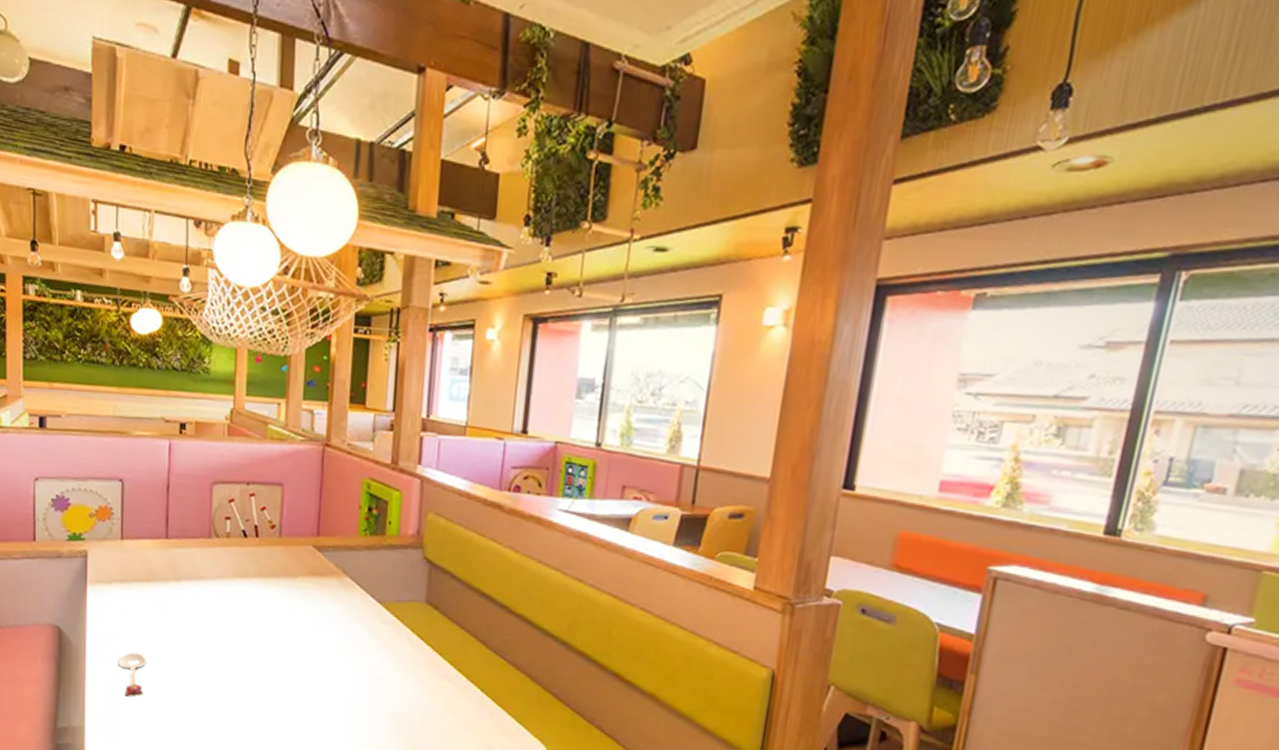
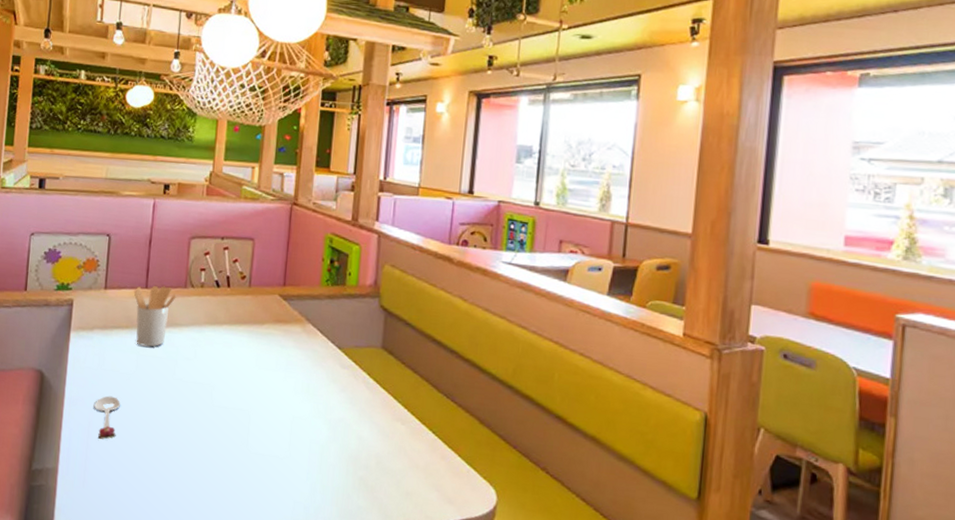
utensil holder: none [153,536,200,601] -> present [134,286,176,347]

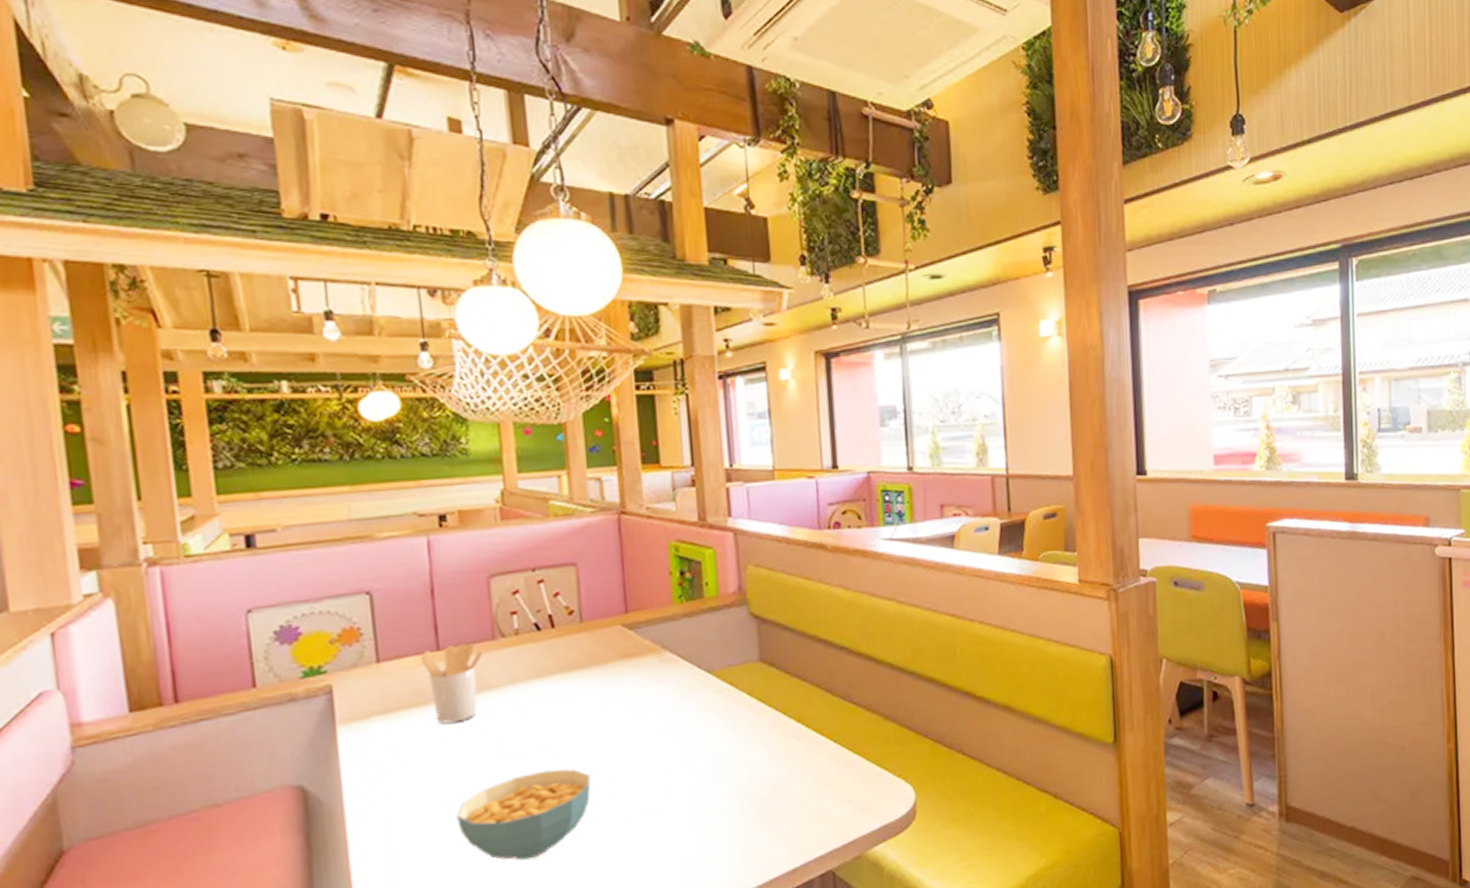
spoon: present [94,395,120,440] -> none [391,794,431,851]
cereal bowl: none [136,400,236,469] -> present [457,768,591,861]

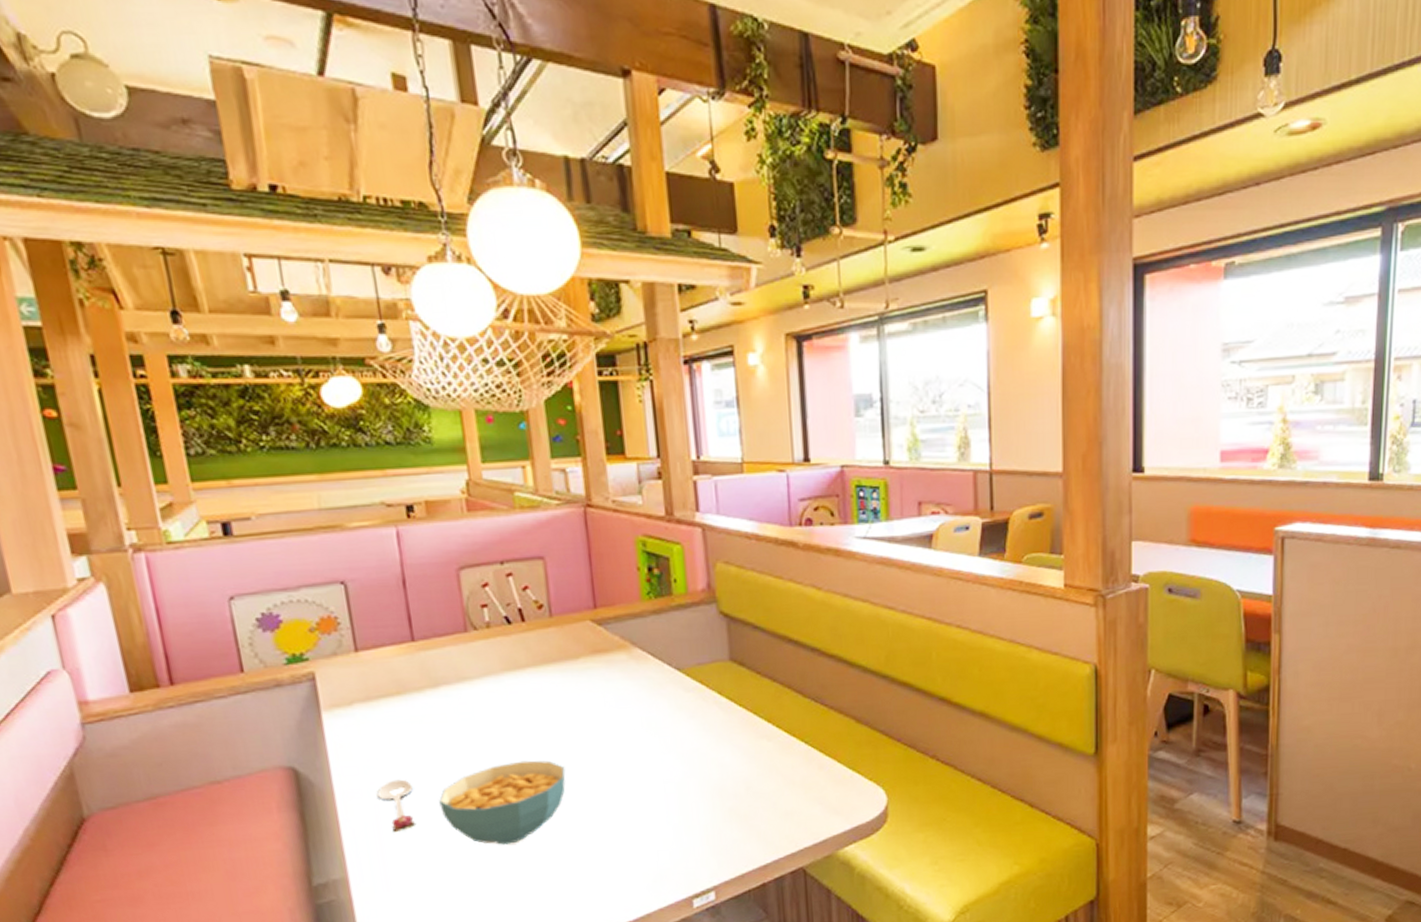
spoon: none [391,794,431,851] -> present [377,779,417,832]
utensil holder: present [420,642,483,724] -> none [396,634,457,713]

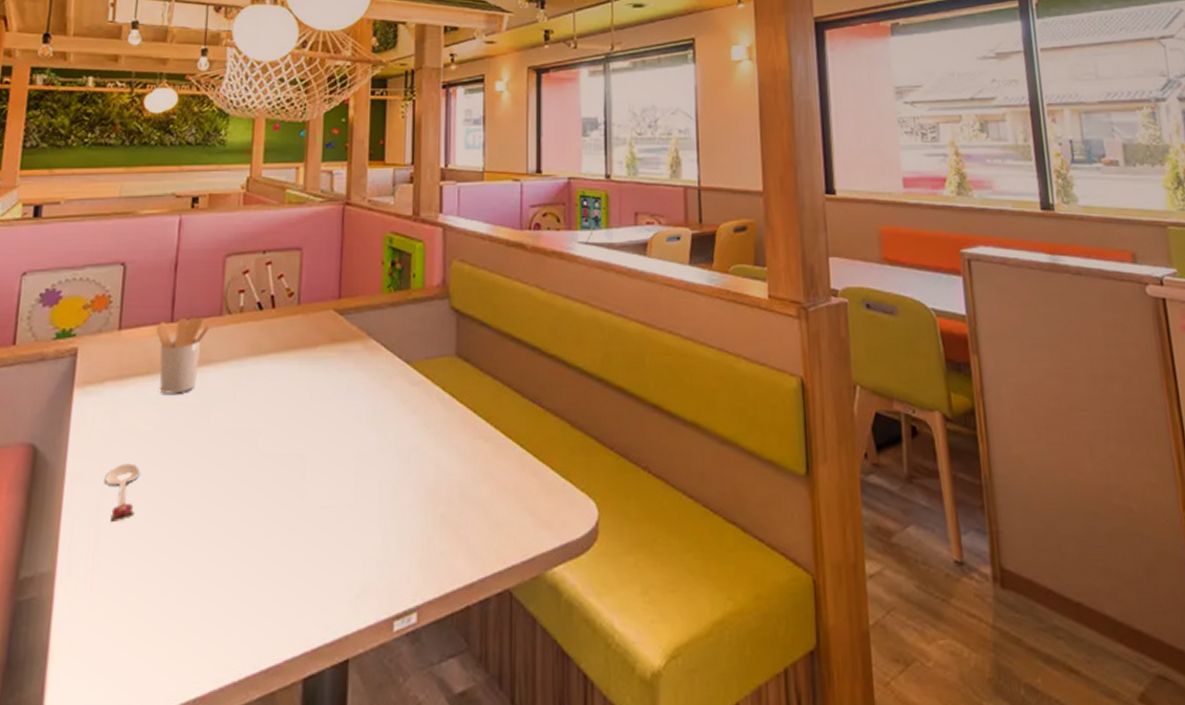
utensil holder: none [396,634,457,713] -> present [156,316,210,394]
cereal bowl: present [439,760,566,845] -> none [161,450,288,543]

